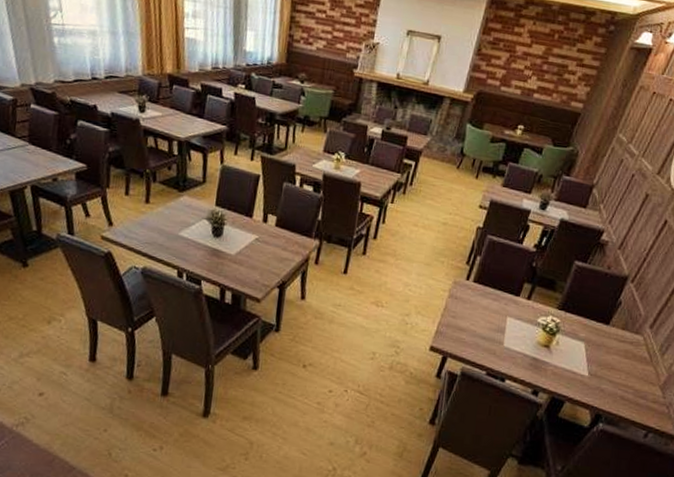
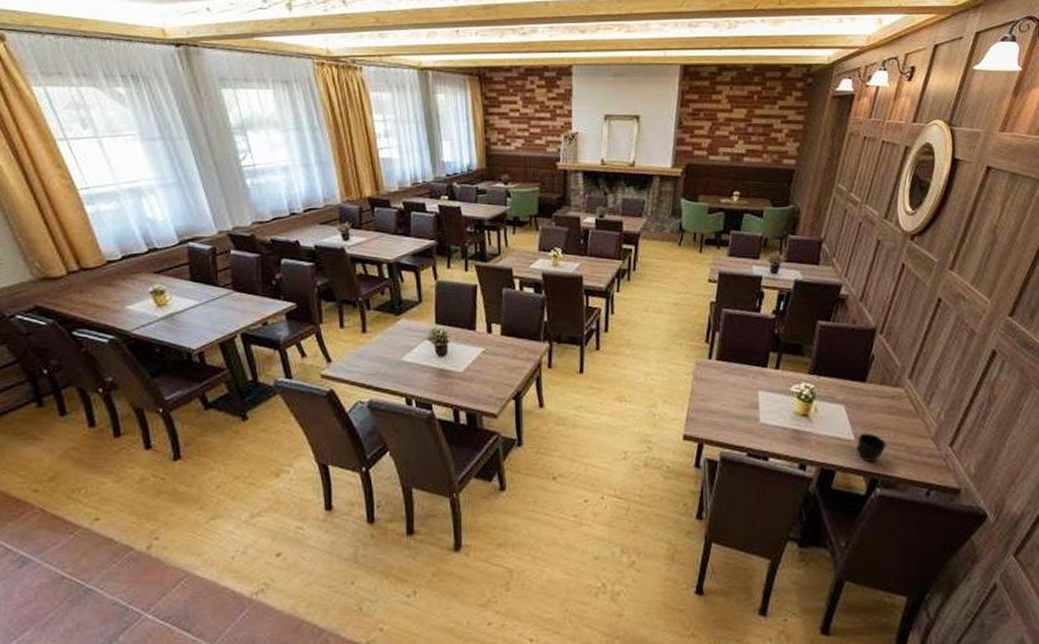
cup: none [588,371,617,399] -> present [856,433,886,463]

